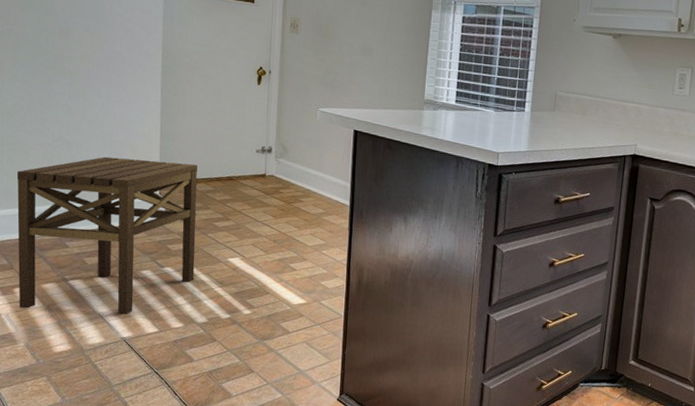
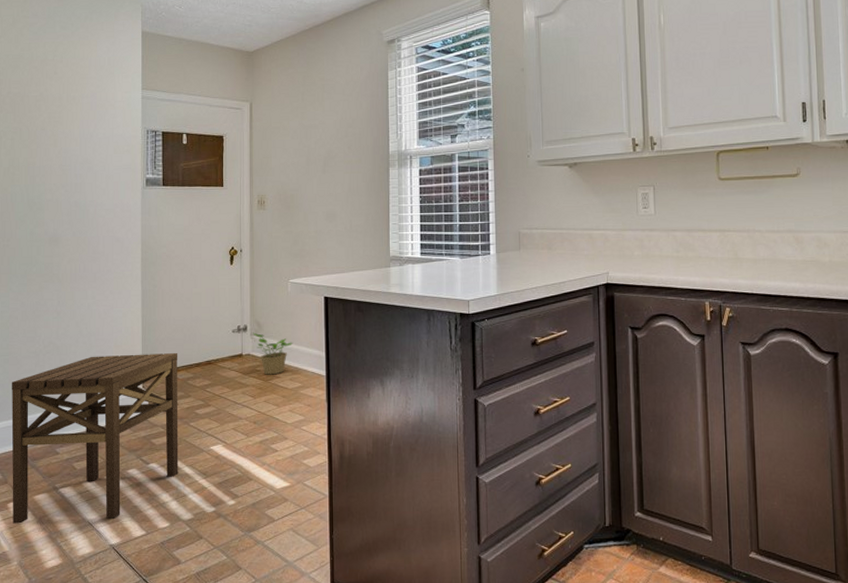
potted plant: none [278,155,319,199] -> present [253,332,294,375]

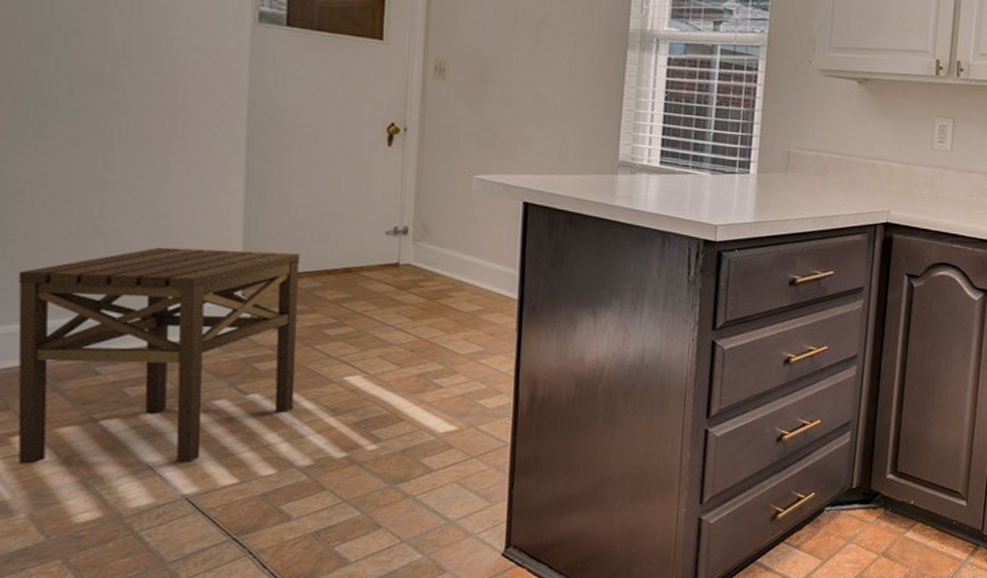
potted plant: present [253,332,294,375] -> none [417,237,475,293]

